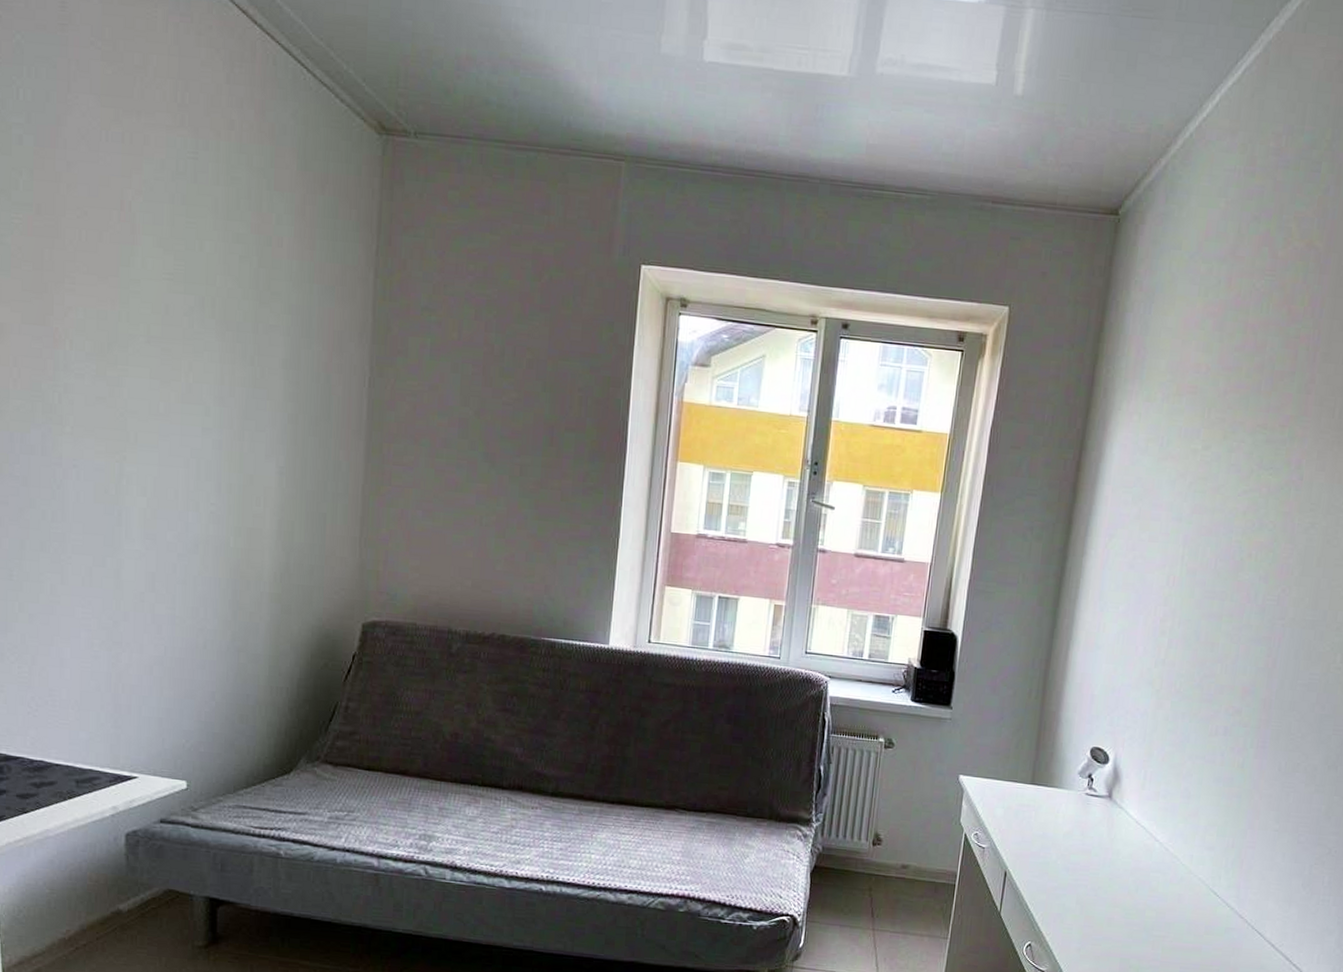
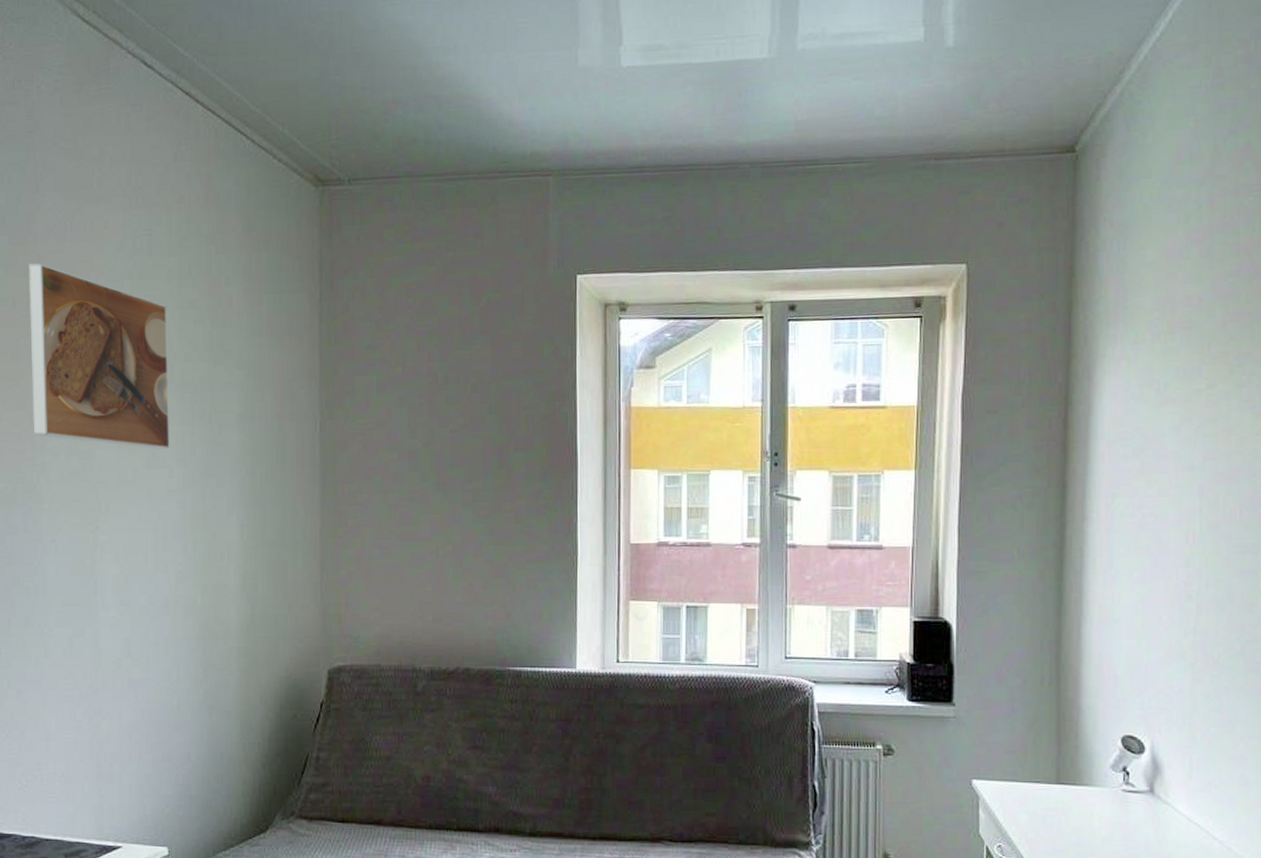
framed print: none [56,169,211,386] -> present [29,263,171,449]

